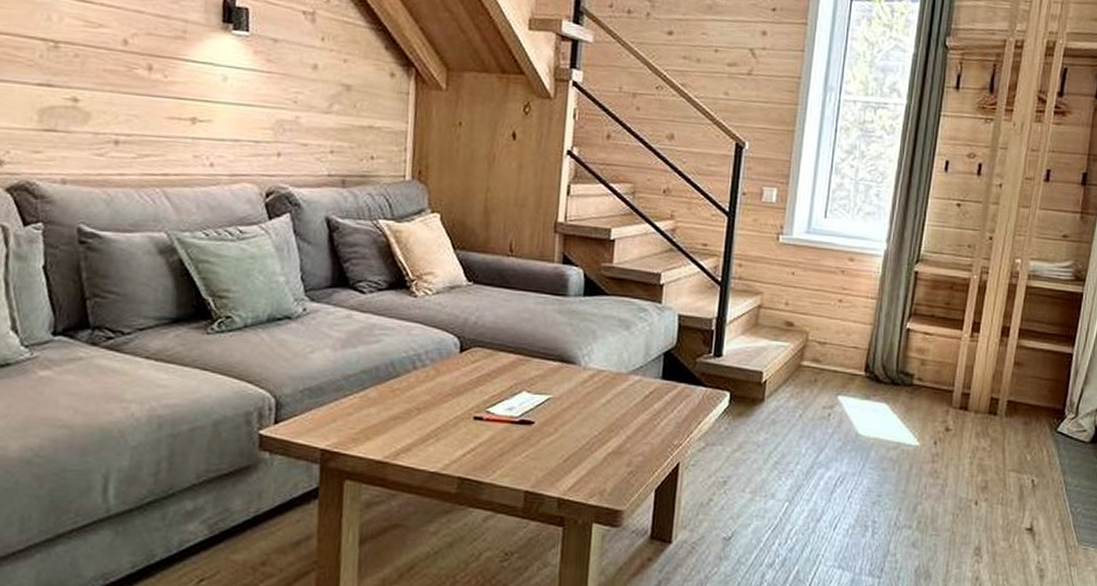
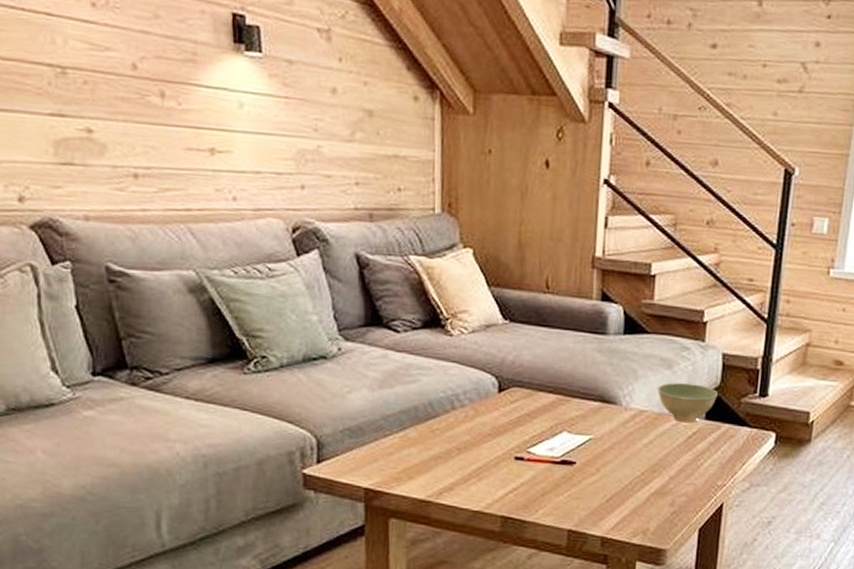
bowl: none [615,343,675,383] -> present [657,383,719,424]

